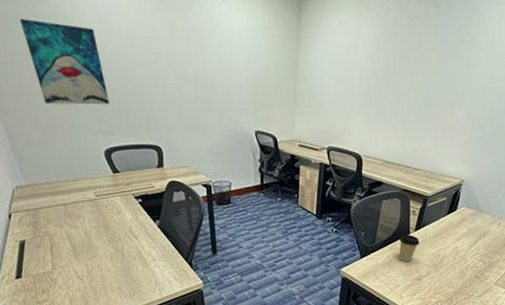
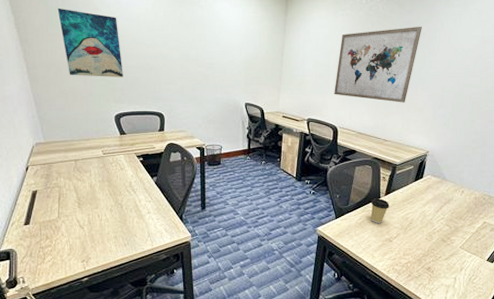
wall art: none [357,30,461,125] -> present [334,26,422,103]

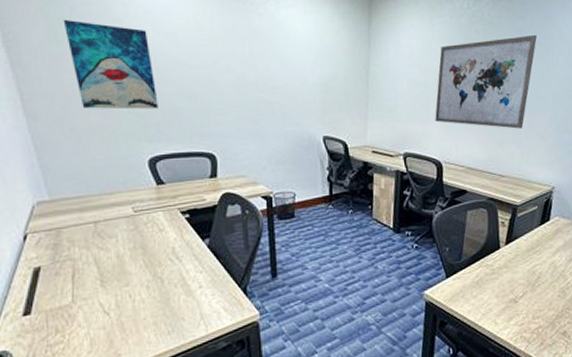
coffee cup: present [370,198,390,223] -> none [488,249,512,281]

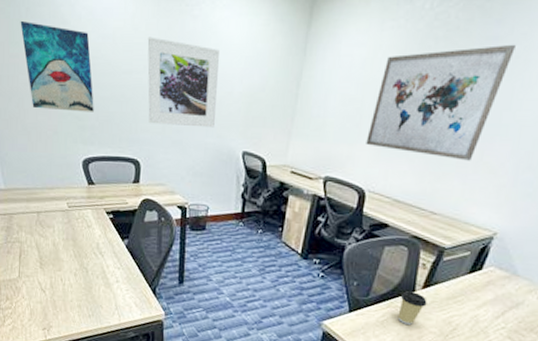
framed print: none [213,33,292,117] -> present [147,37,219,128]
coffee cup: none [488,249,512,281] -> present [397,291,427,325]

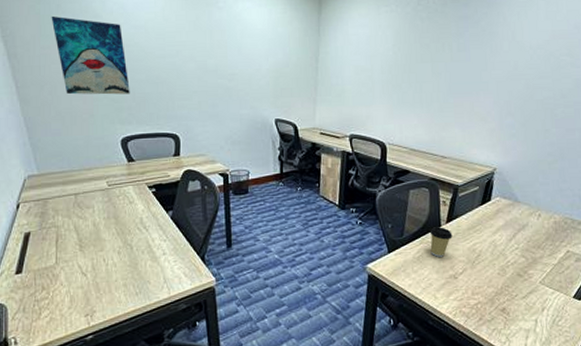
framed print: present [147,37,219,128] -> none [178,26,247,101]
wall art: present [366,44,516,161] -> none [380,21,481,112]

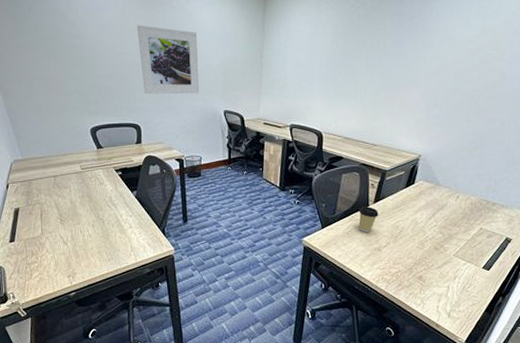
wall art: present [51,16,130,95] -> none [24,17,96,89]
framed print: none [178,26,247,101] -> present [136,25,199,95]

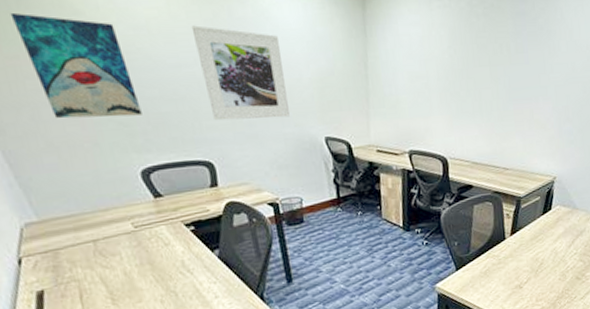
wall art: none [24,17,96,89] -> present [10,12,142,119]
coffee cup: present [358,206,379,232] -> none [494,239,517,270]

